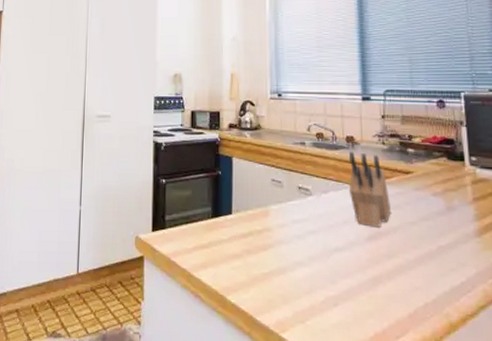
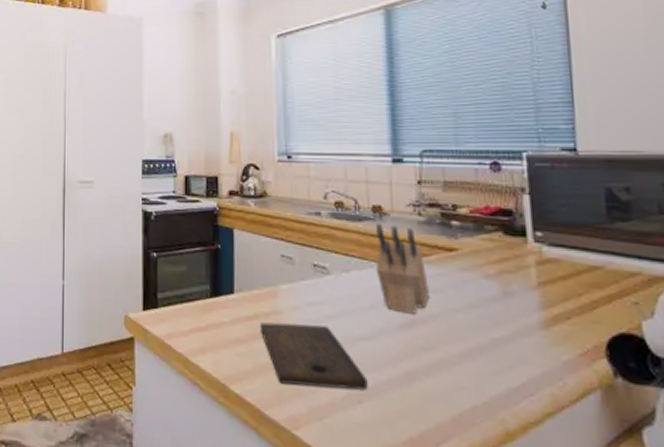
cutting board: none [254,239,342,294] -> present [261,322,368,390]

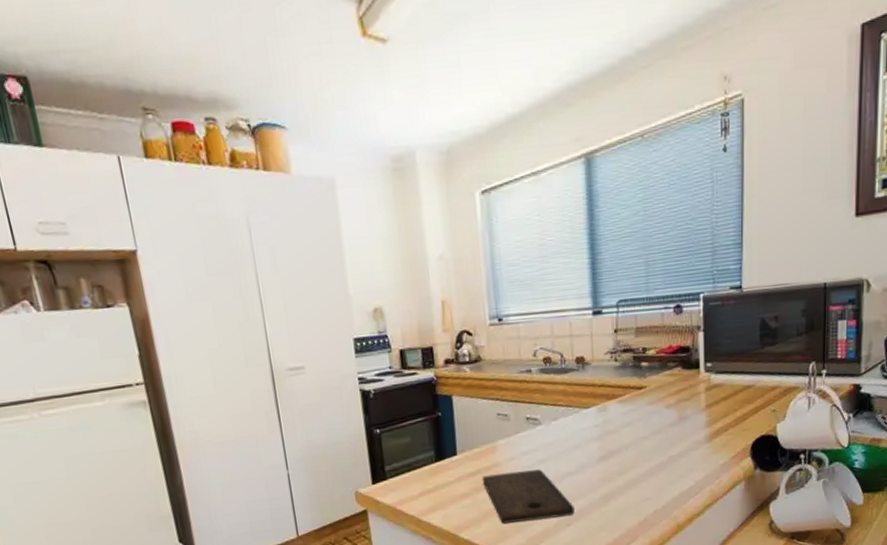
knife block: present [375,223,429,314] -> none [579,372,623,448]

